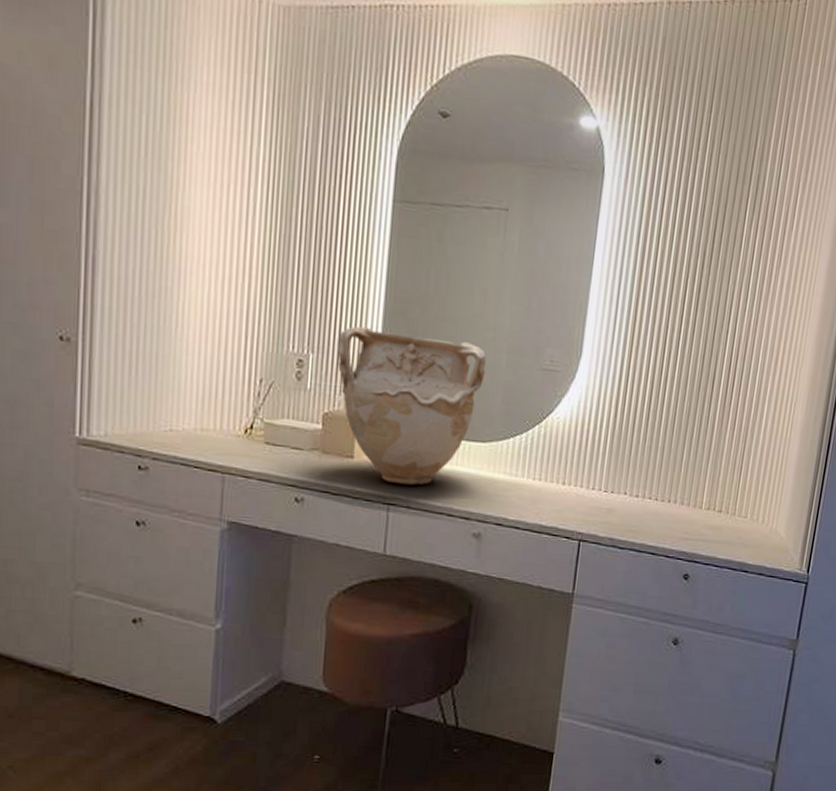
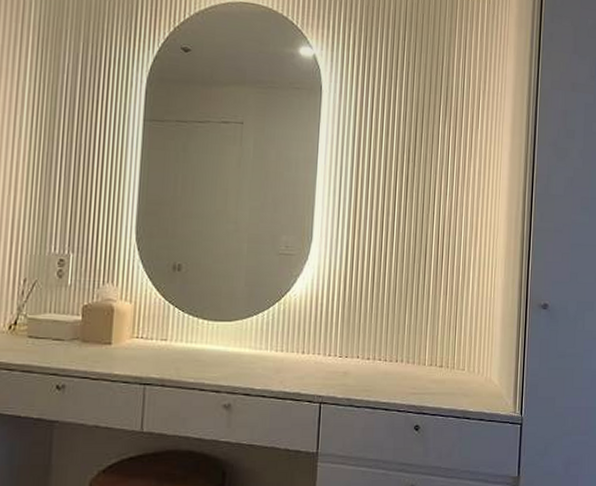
vase: present [336,326,486,486] -> none [94,226,229,366]

